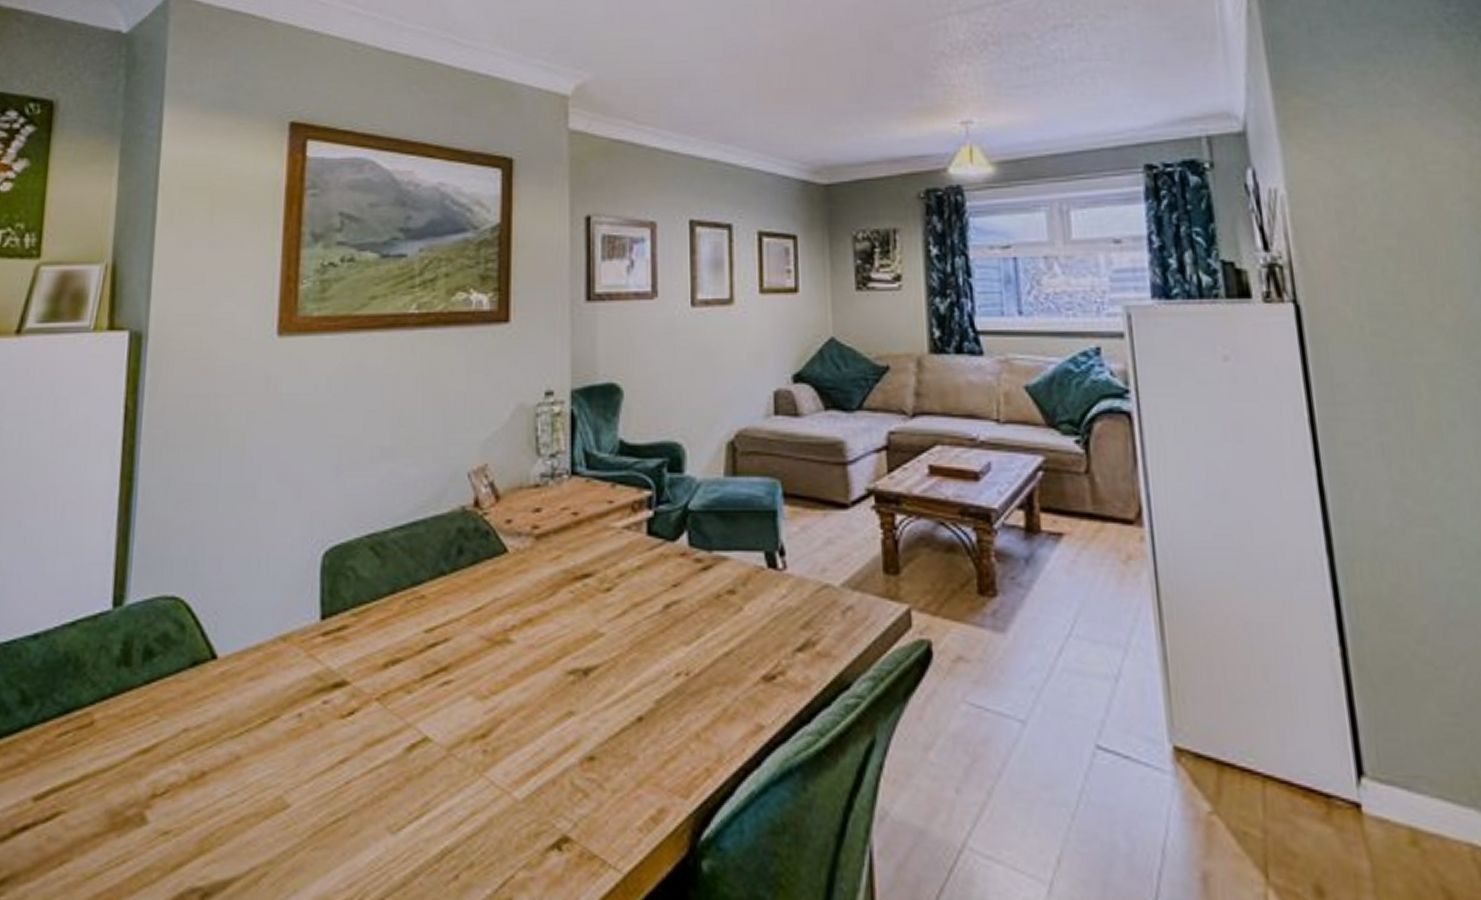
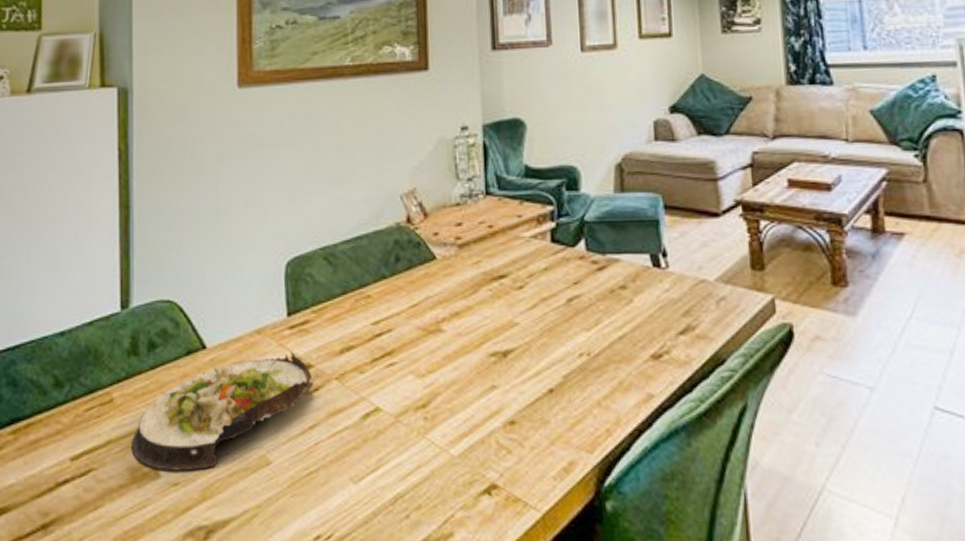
salad plate: none [113,664,348,815] -> present [132,351,313,471]

